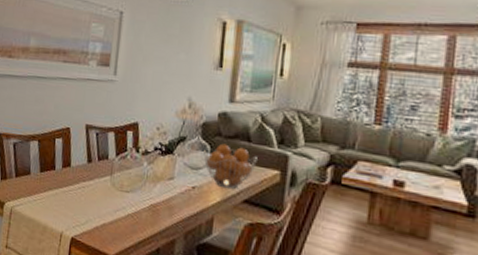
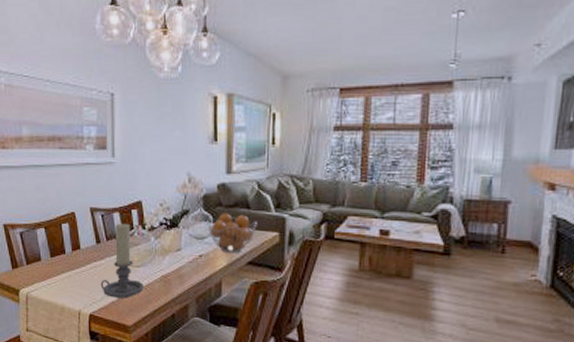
candle holder: none [86,144,132,225] -> present [100,223,145,298]

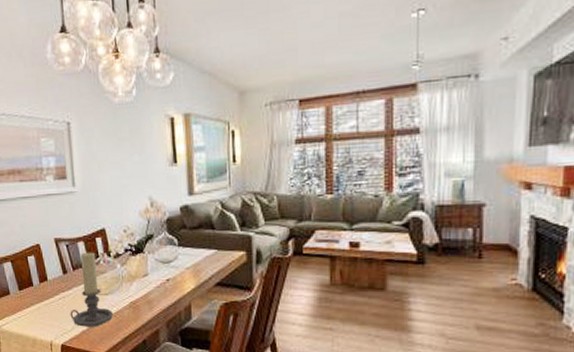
fruit basket: present [207,212,257,254] -> none [172,235,223,276]

